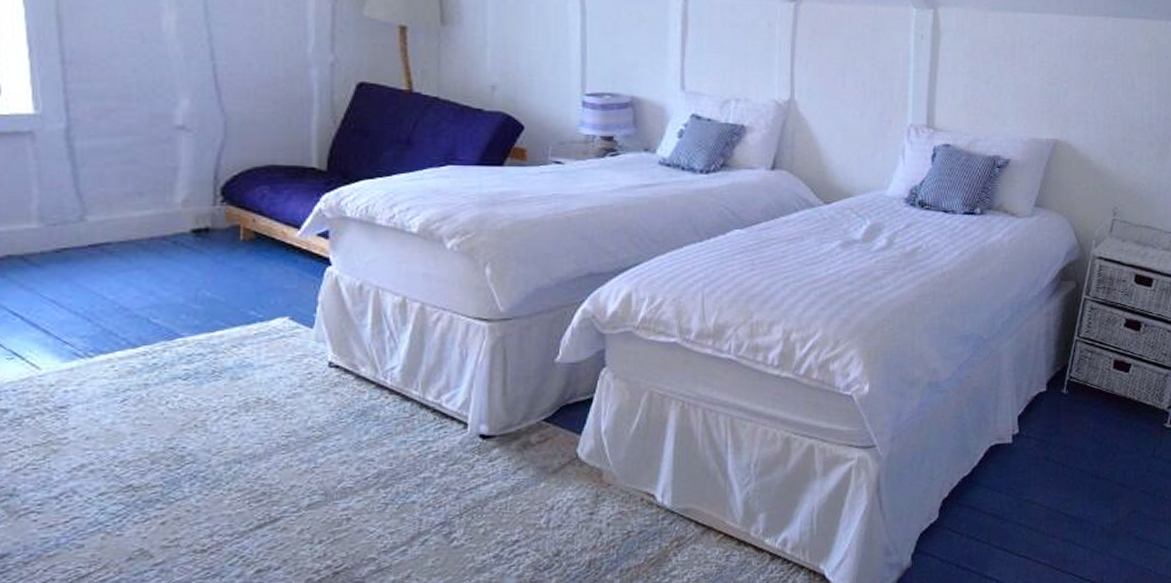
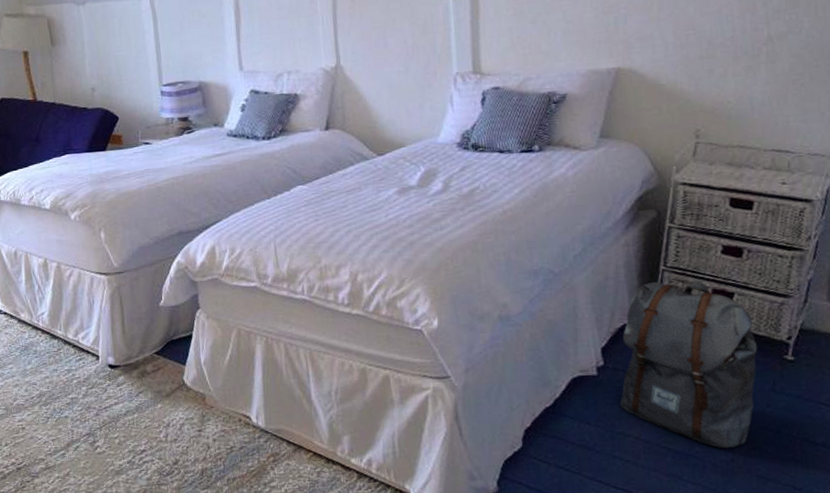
backpack: none [1029,351,1145,513] -> present [619,280,758,449]

